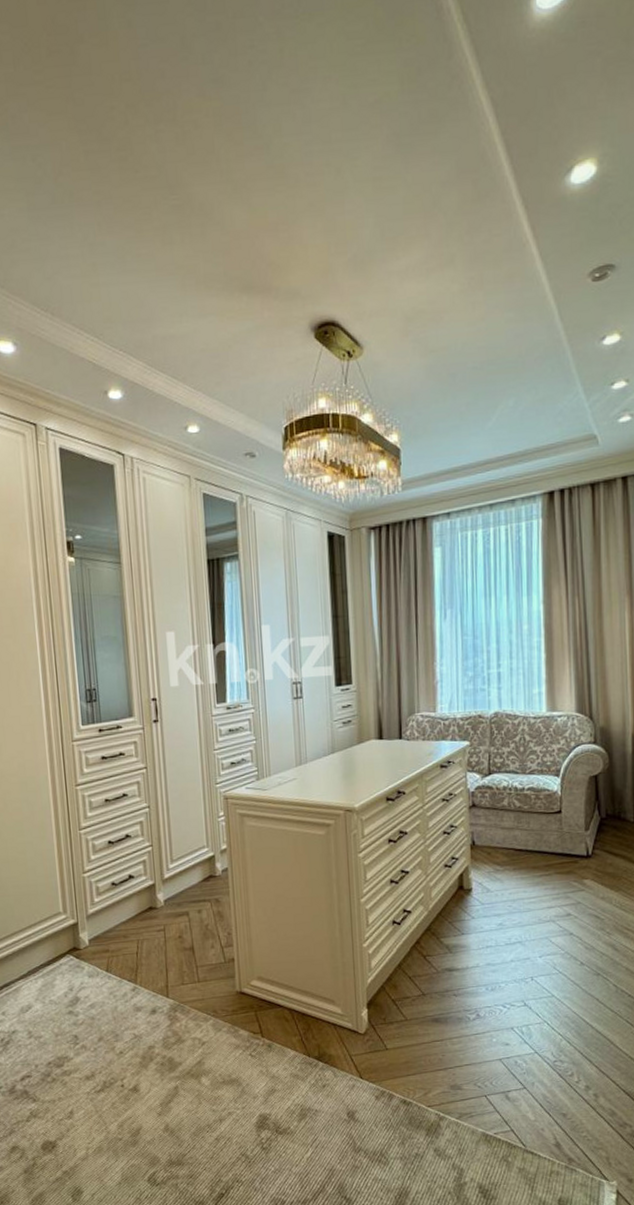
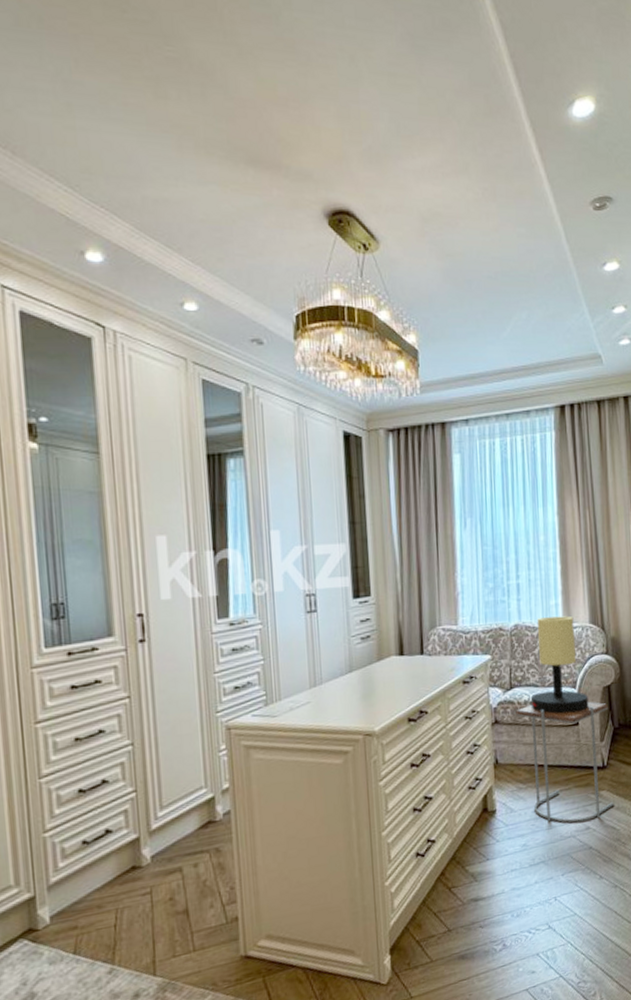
side table: none [494,786,599,908] -> present [516,700,614,823]
table lamp: none [511,704,573,801] -> present [531,616,589,714]

